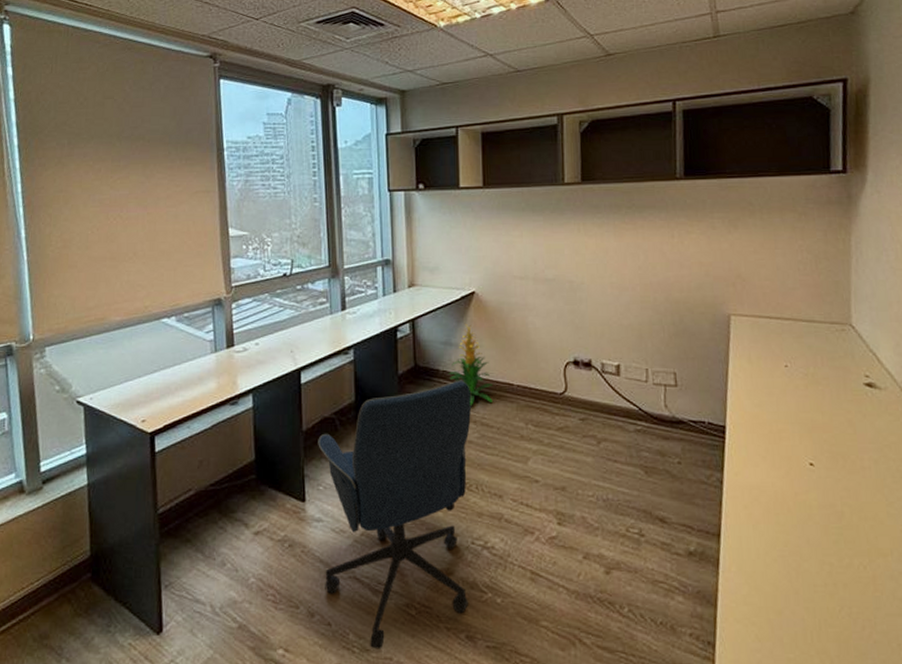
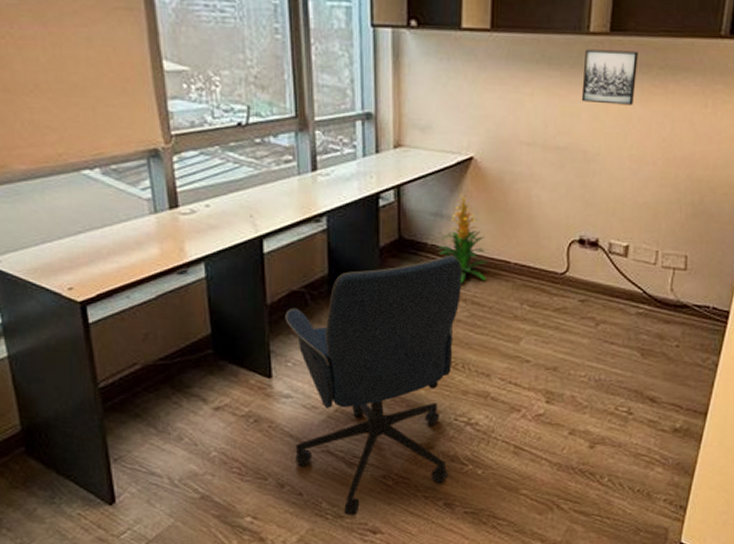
wall art: none [562,196,609,241] -> present [581,49,638,105]

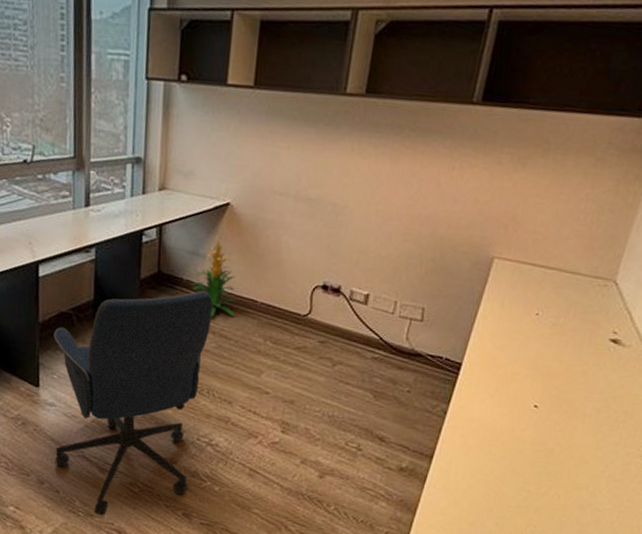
wall art: present [581,49,638,105] -> none [334,109,391,164]

